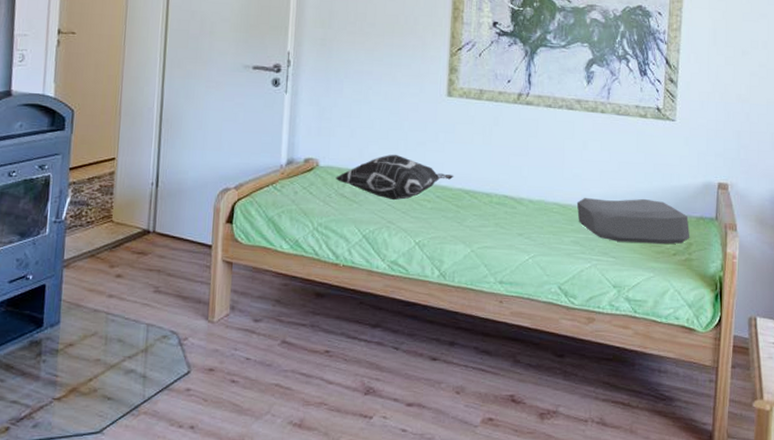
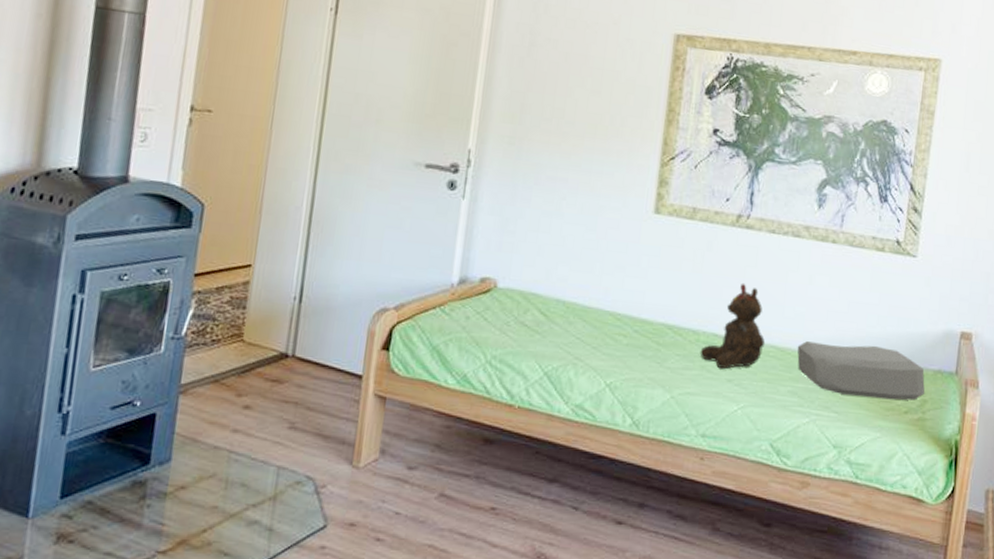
decorative pillow: present [335,154,454,200] -> none [516,278,656,333]
teddy bear: none [493,151,549,224] -> present [700,282,766,369]

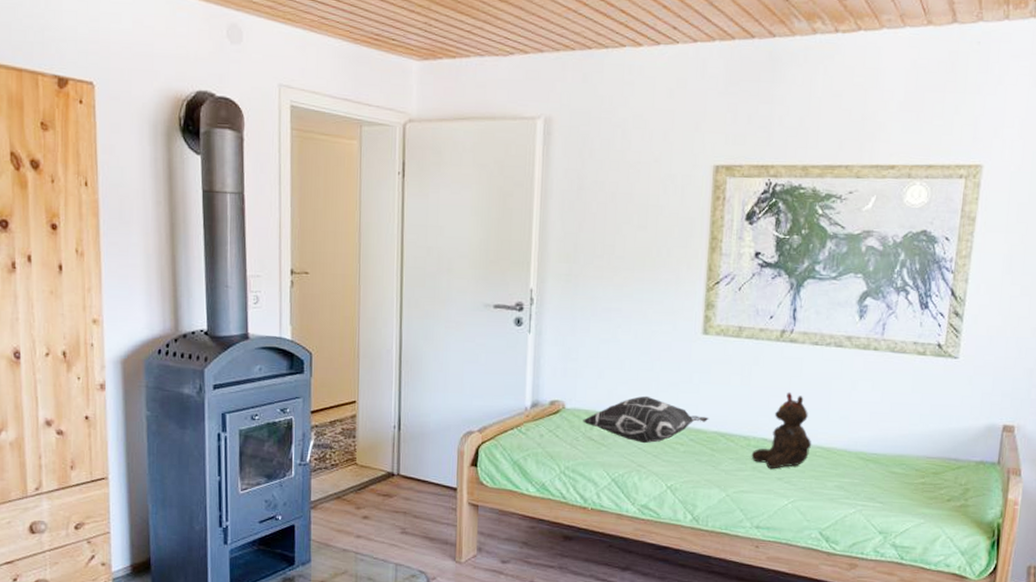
decorative pillow: none [516,278,656,333] -> present [583,395,709,443]
cushion: present [797,341,925,401] -> none [842,441,968,490]

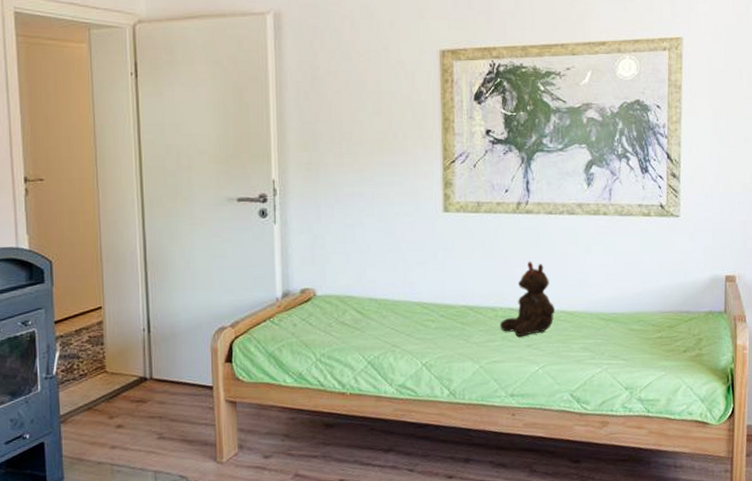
decorative pillow: present [583,395,709,443] -> none [334,276,457,323]

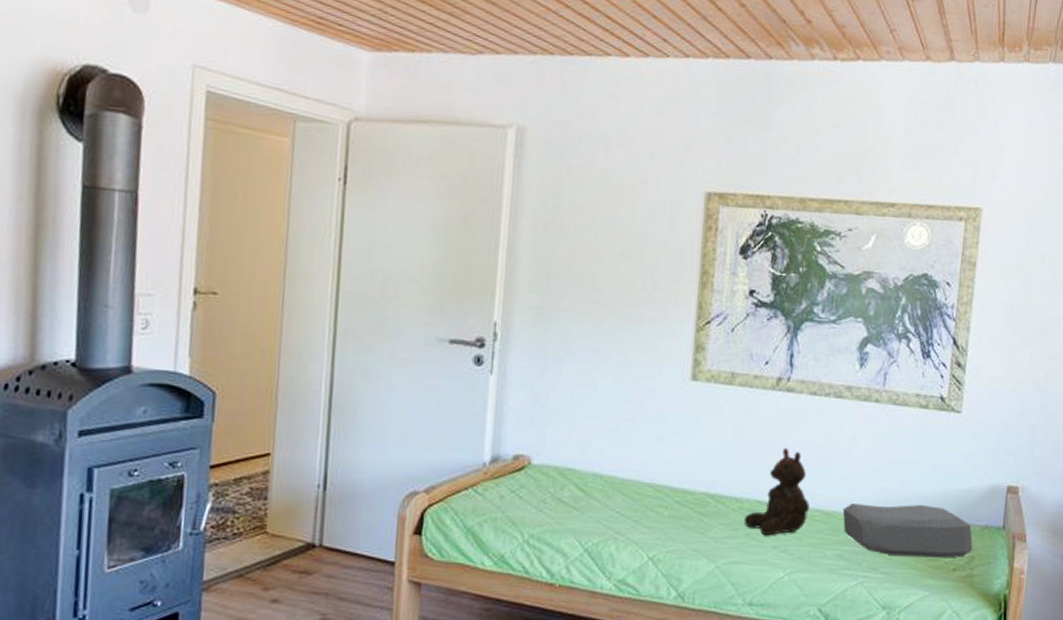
cushion: none [583,298,700,344] -> present [842,504,973,558]

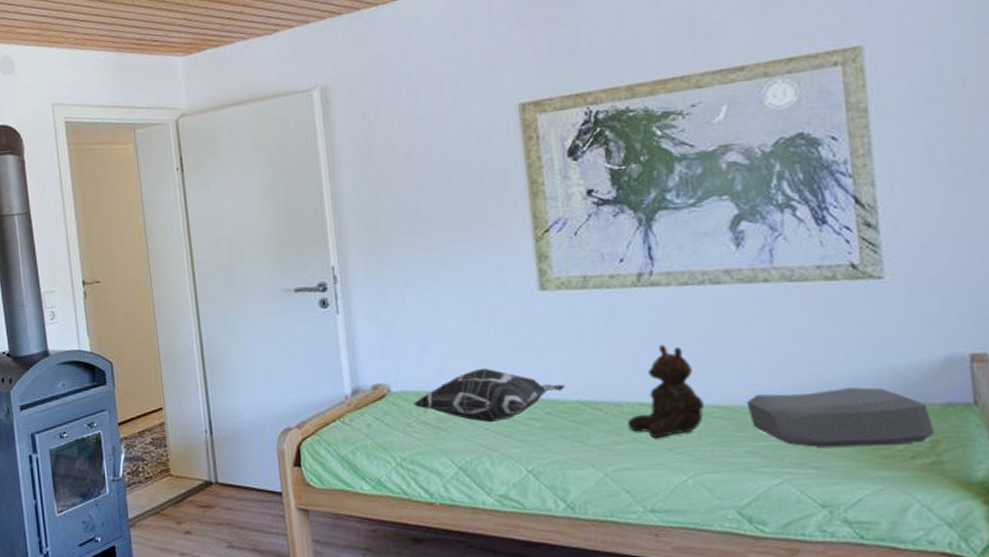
decorative pillow: none [551,450,697,506] -> present [413,367,566,422]

